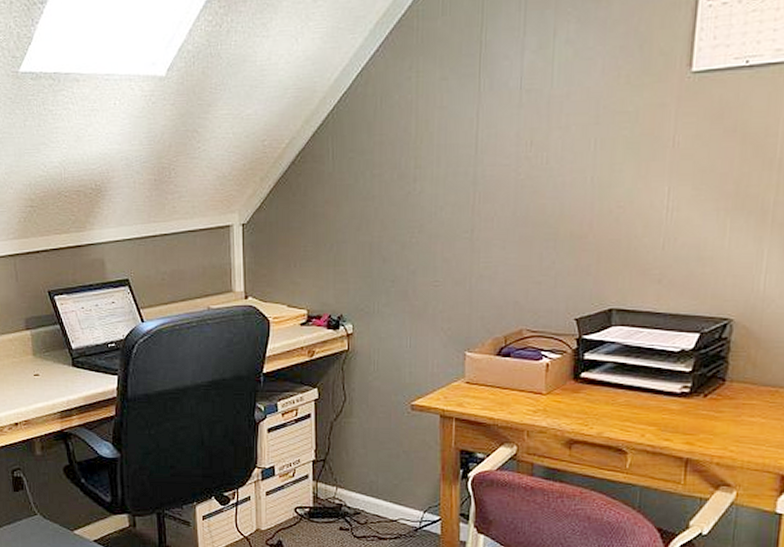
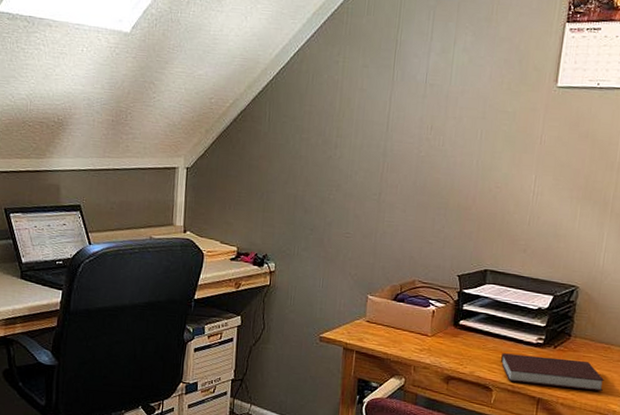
notebook: none [636,408,772,446] -> present [501,353,604,392]

